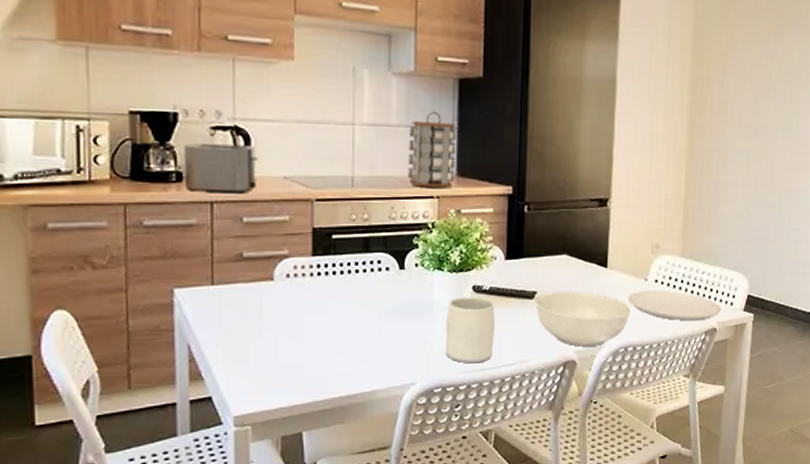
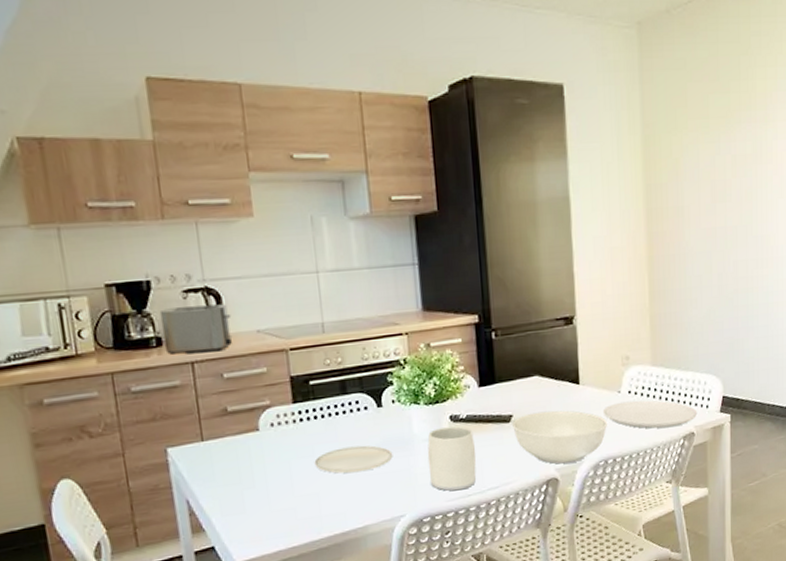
plate: none [328,307,410,335] -> present [314,445,393,474]
spice rack: present [407,111,457,189] -> none [372,250,421,327]

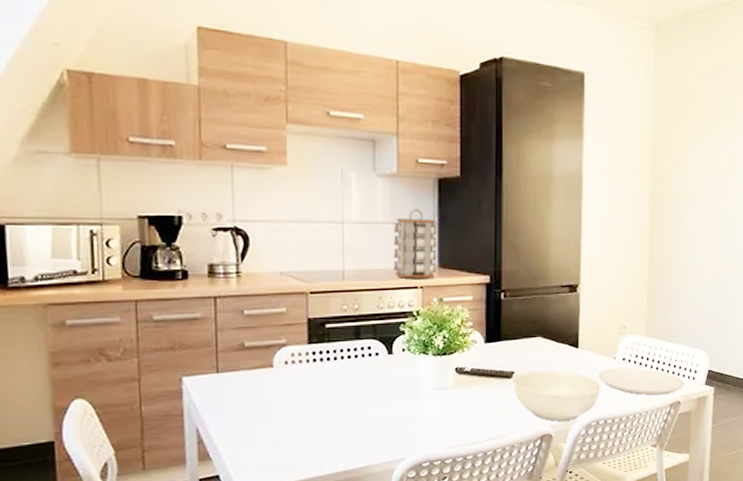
toaster: present [159,304,232,355] -> none [188,243,257,289]
plate: present [314,445,393,474] -> none [323,389,399,415]
spice rack: none [372,250,421,327] -> present [393,208,438,280]
mug: present [427,426,477,491] -> none [431,378,478,439]

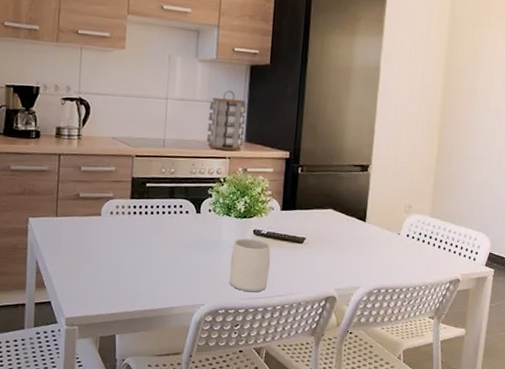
mug: none [431,378,478,439] -> present [229,238,271,292]
bowl: present [513,370,602,421] -> none [304,239,386,286]
plate: present [598,367,685,395] -> none [382,242,465,272]

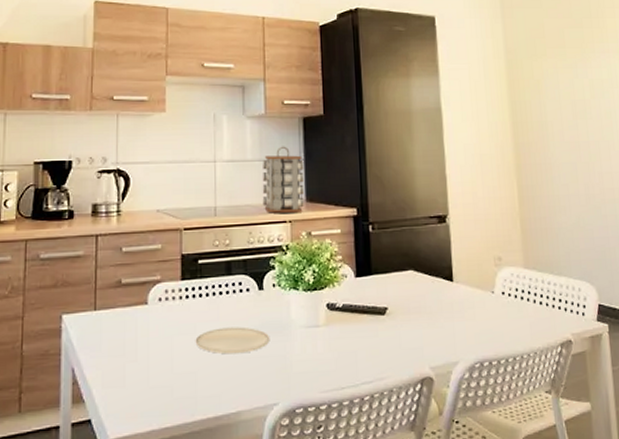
plate: none [139,240,203,263] -> present [195,326,270,355]
mug: present [229,238,271,292] -> none [303,315,351,382]

